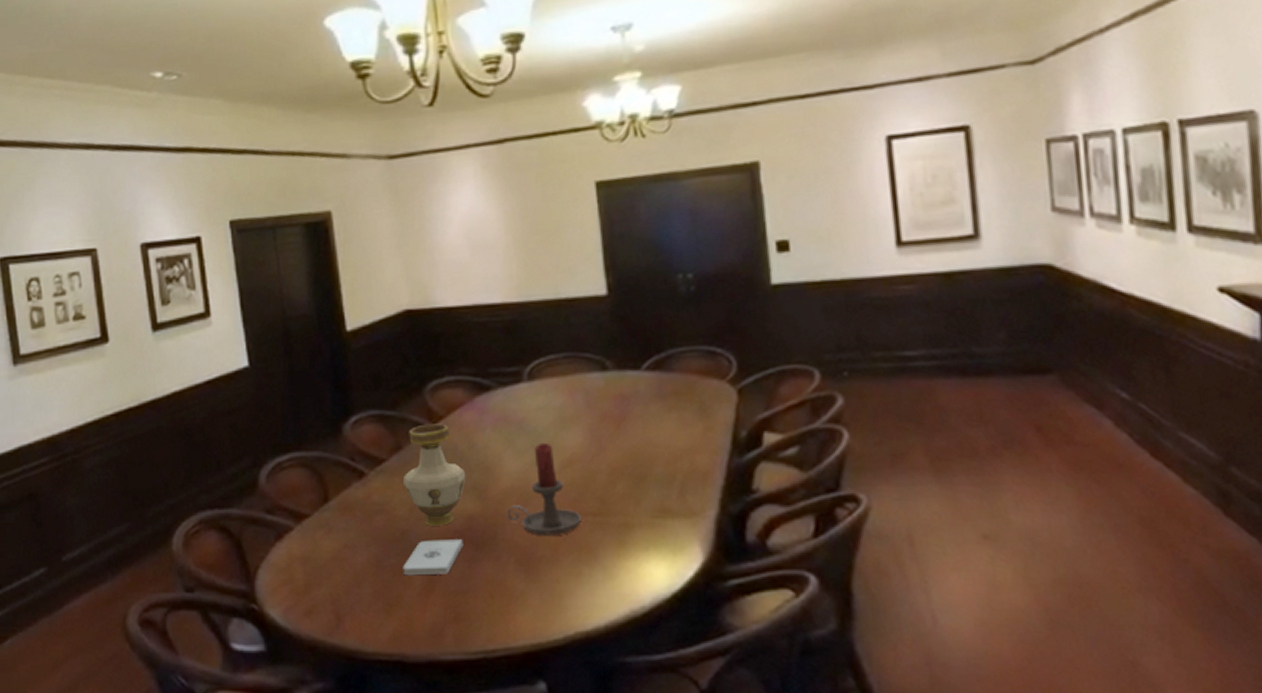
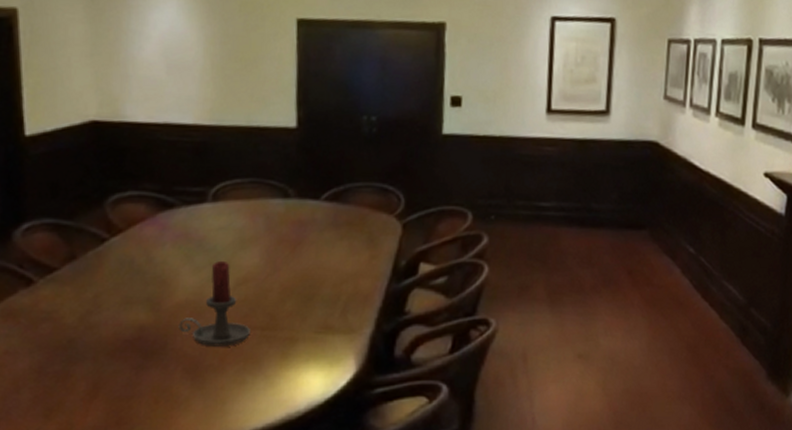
vase: present [403,424,466,526] -> none [75,236,141,335]
notepad: present [403,539,463,576] -> none [67,348,132,382]

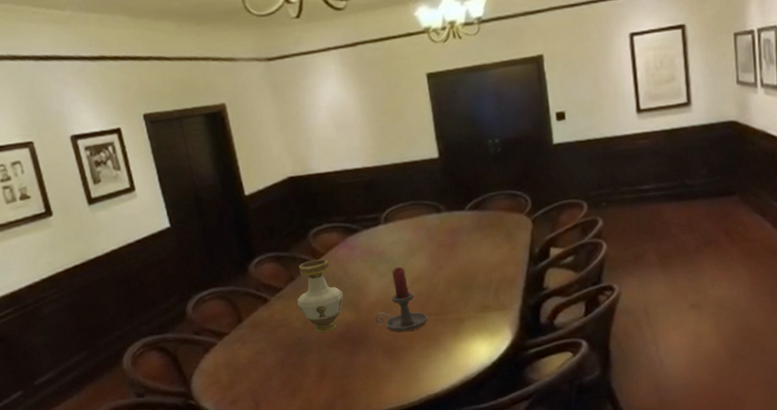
vase: none [75,236,141,335] -> present [297,259,344,333]

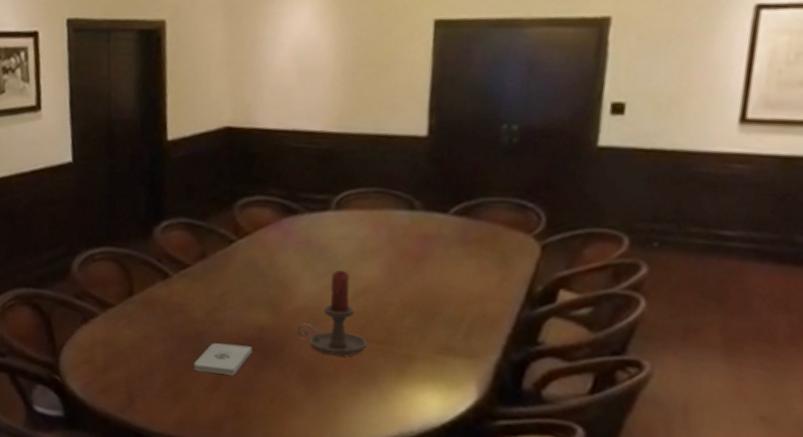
vase: present [297,259,344,333] -> none [204,237,263,332]
notepad: none [301,340,345,369] -> present [193,343,253,376]

